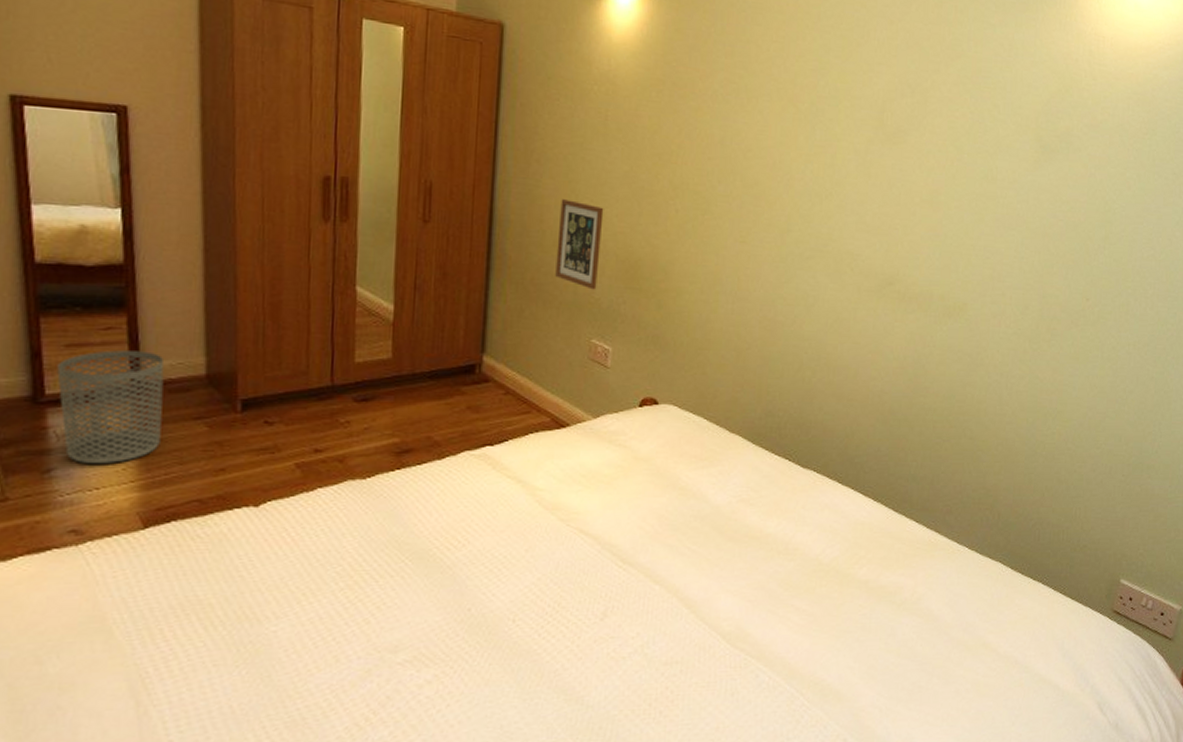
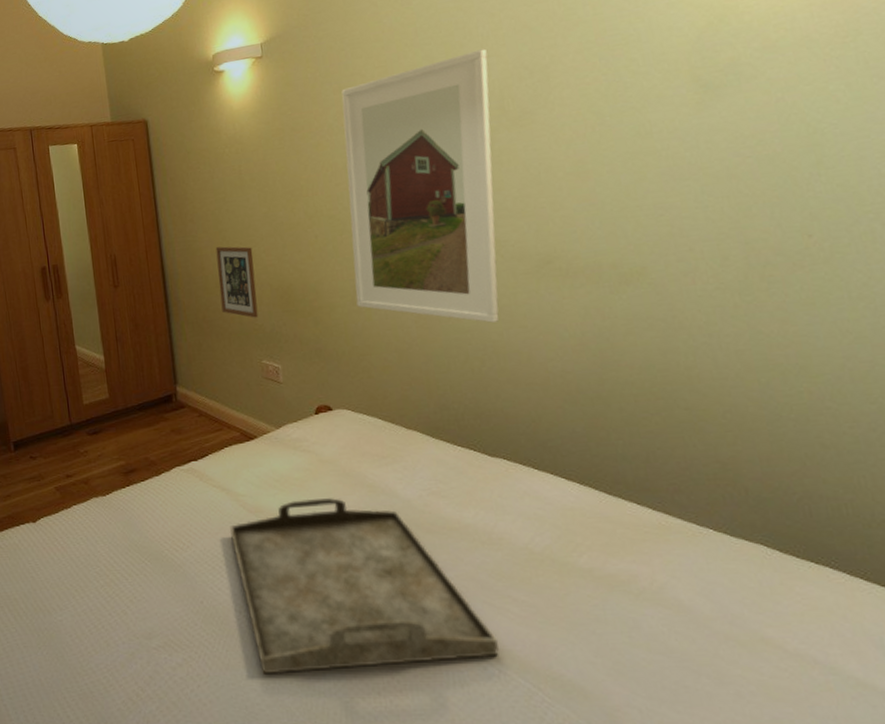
serving tray: none [517,498,775,689] -> present [229,498,499,674]
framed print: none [705,53,879,335] -> present [341,49,499,323]

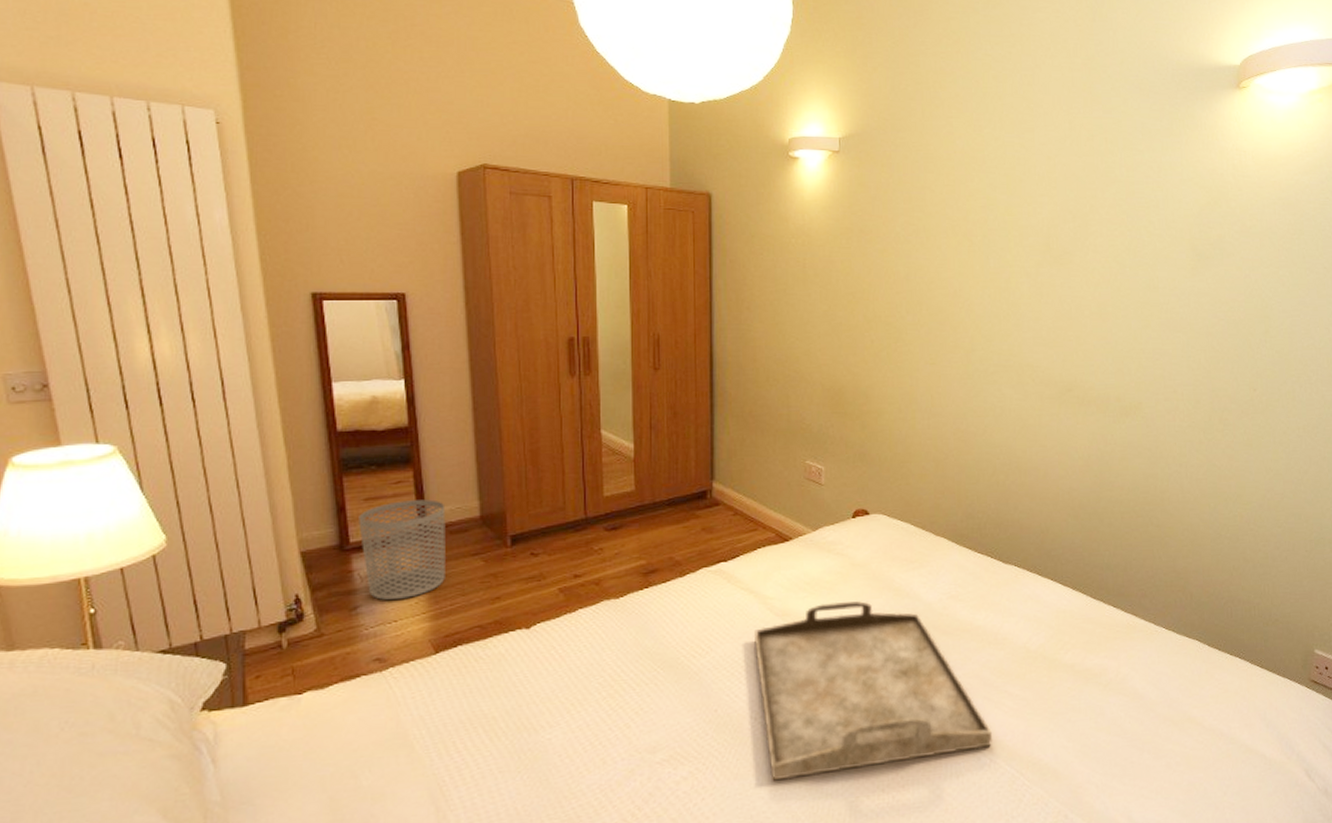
picture frame: present [215,246,259,318] -> none [770,340,809,417]
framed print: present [341,49,499,323] -> none [903,187,1041,440]

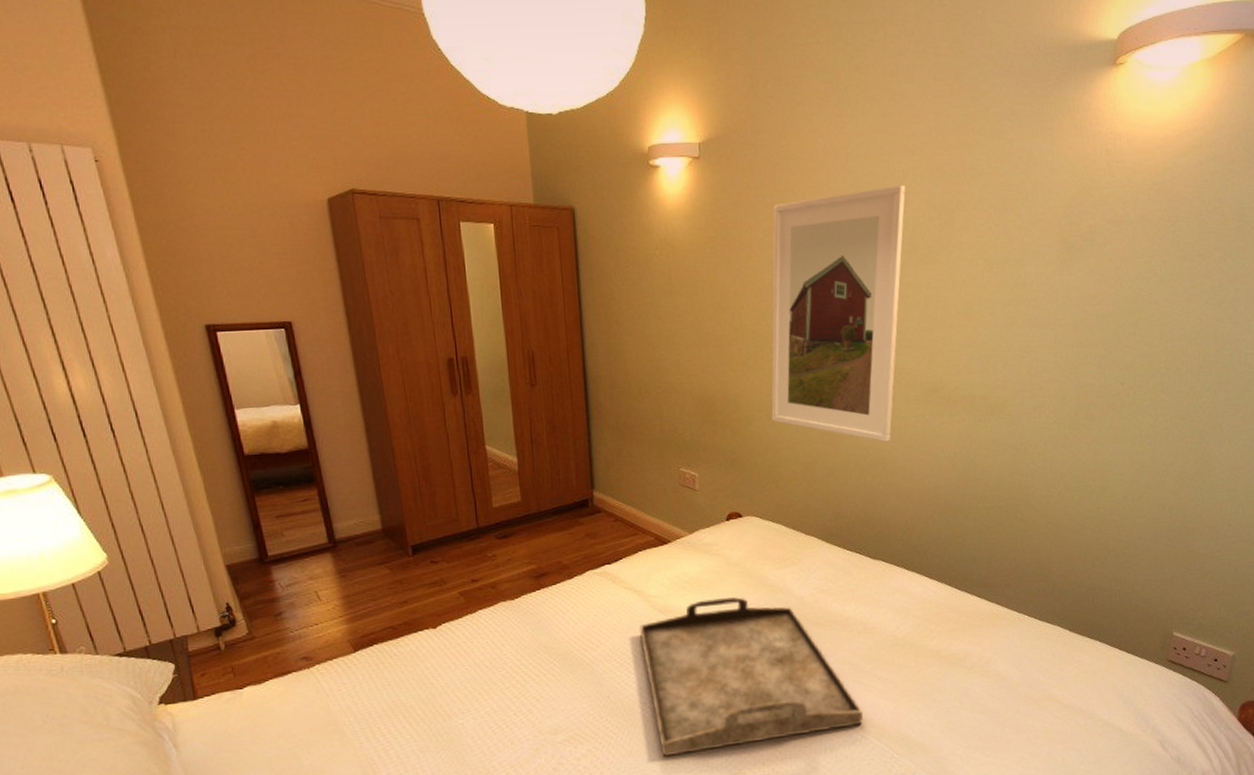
waste bin: present [359,499,446,600] -> none [273,515,356,606]
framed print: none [903,187,1041,440] -> present [771,185,906,442]

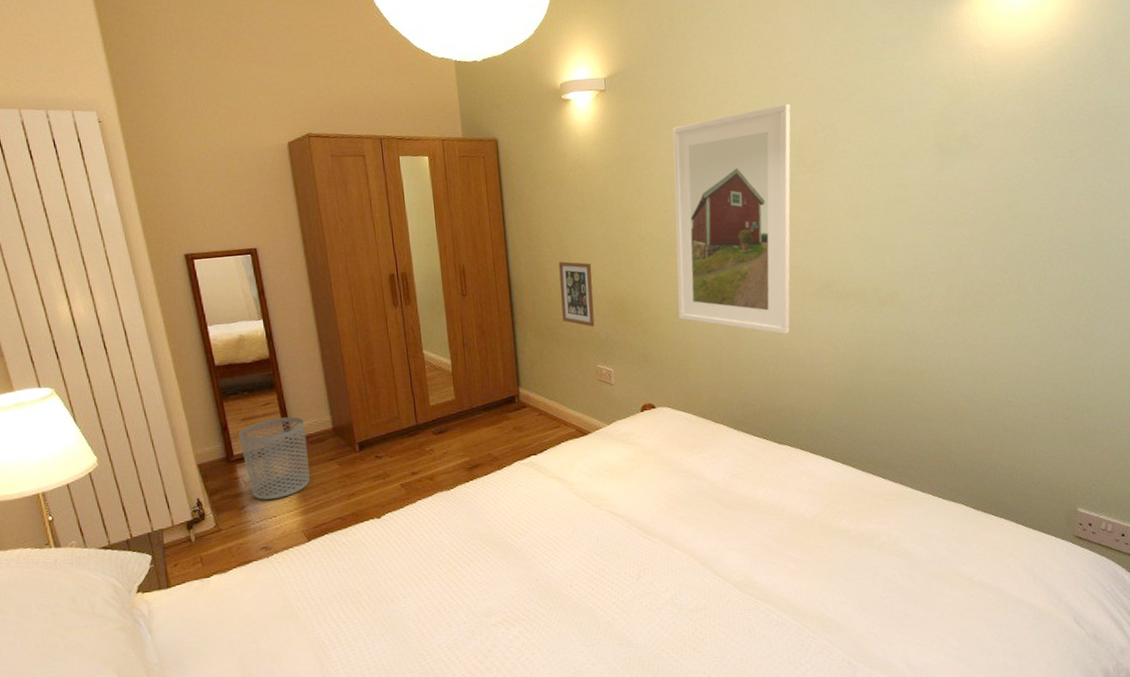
waste bin: none [273,515,356,606] -> present [238,416,310,500]
serving tray: present [639,597,864,757] -> none [564,483,779,638]
picture frame: none [640,352,679,427] -> present [558,261,595,327]

